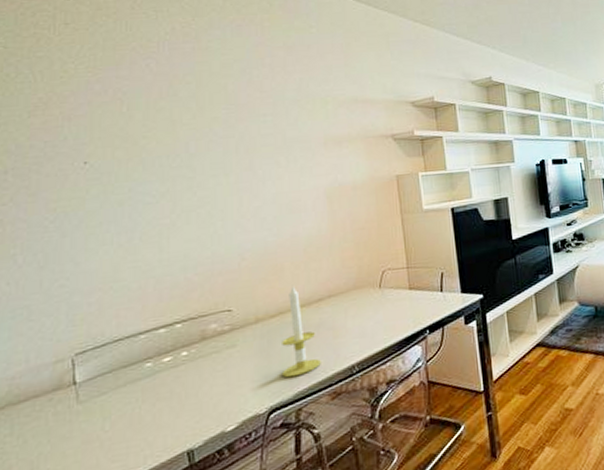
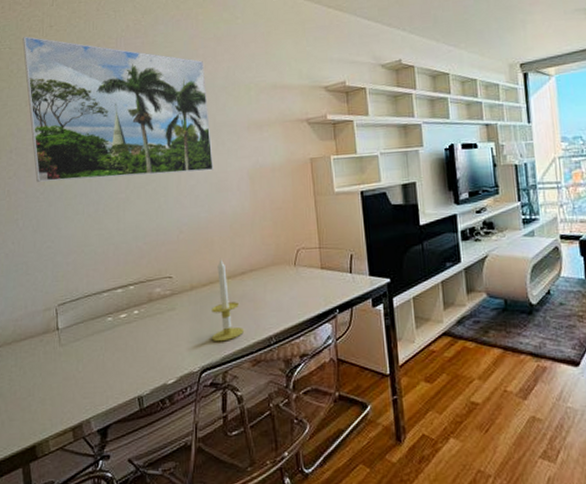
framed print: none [24,33,283,209] -> present [23,36,213,182]

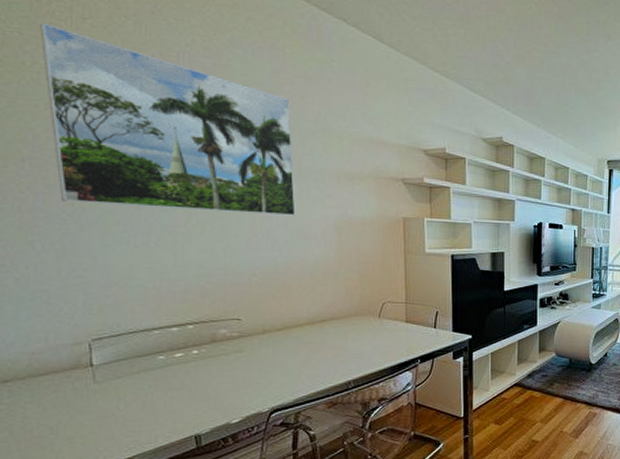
candle: present [211,257,244,342] -> none [284,304,320,385]

